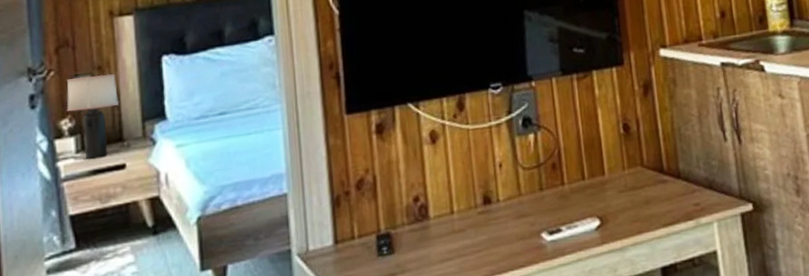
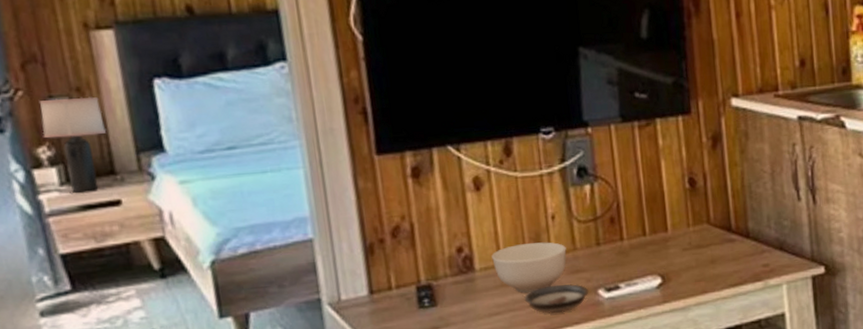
bowl: none [445,189,513,238] -> present [491,242,567,293]
saucer: none [473,228,533,258] -> present [524,284,589,314]

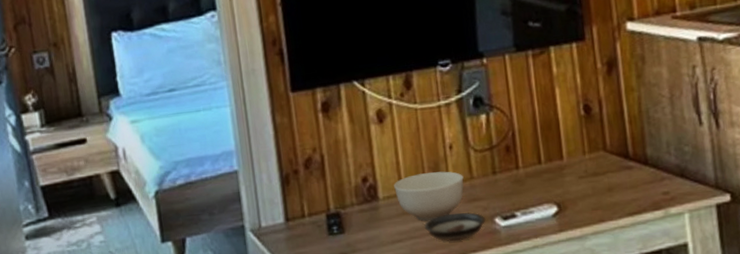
table lamp: present [38,96,107,195] -> none [26,50,76,135]

